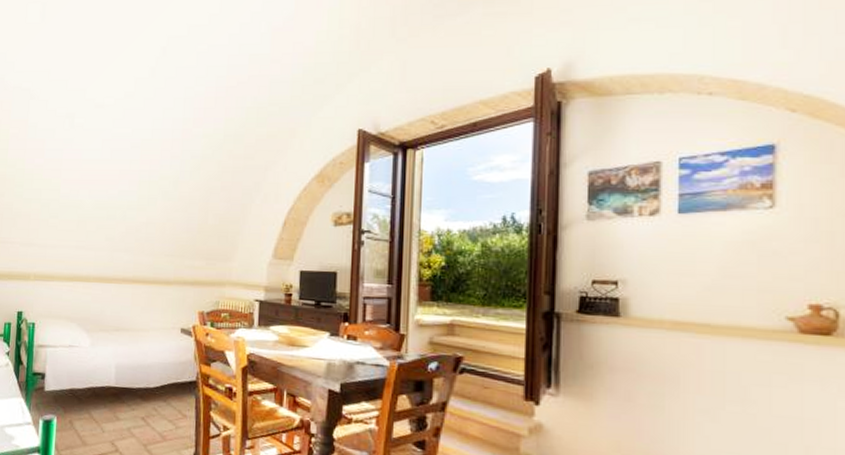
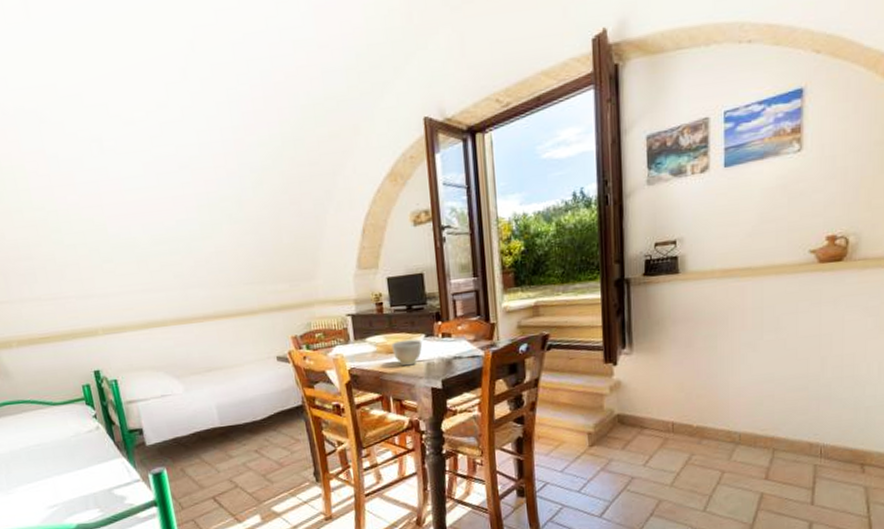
bowl: none [294,334,326,362] -> present [391,339,423,366]

